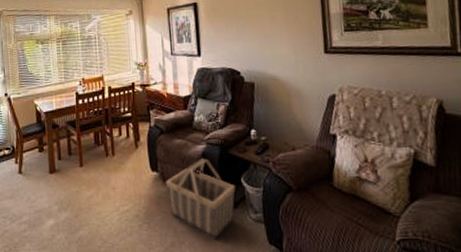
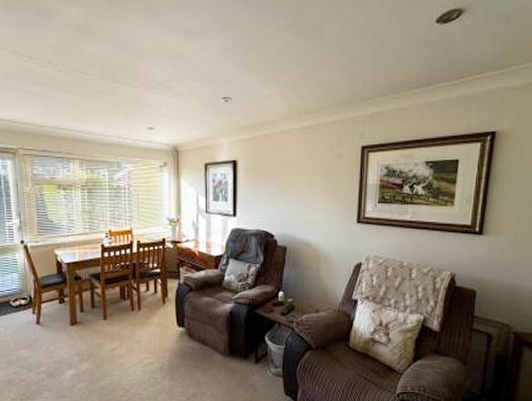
basket: present [165,157,236,240] -> none [191,315,259,391]

